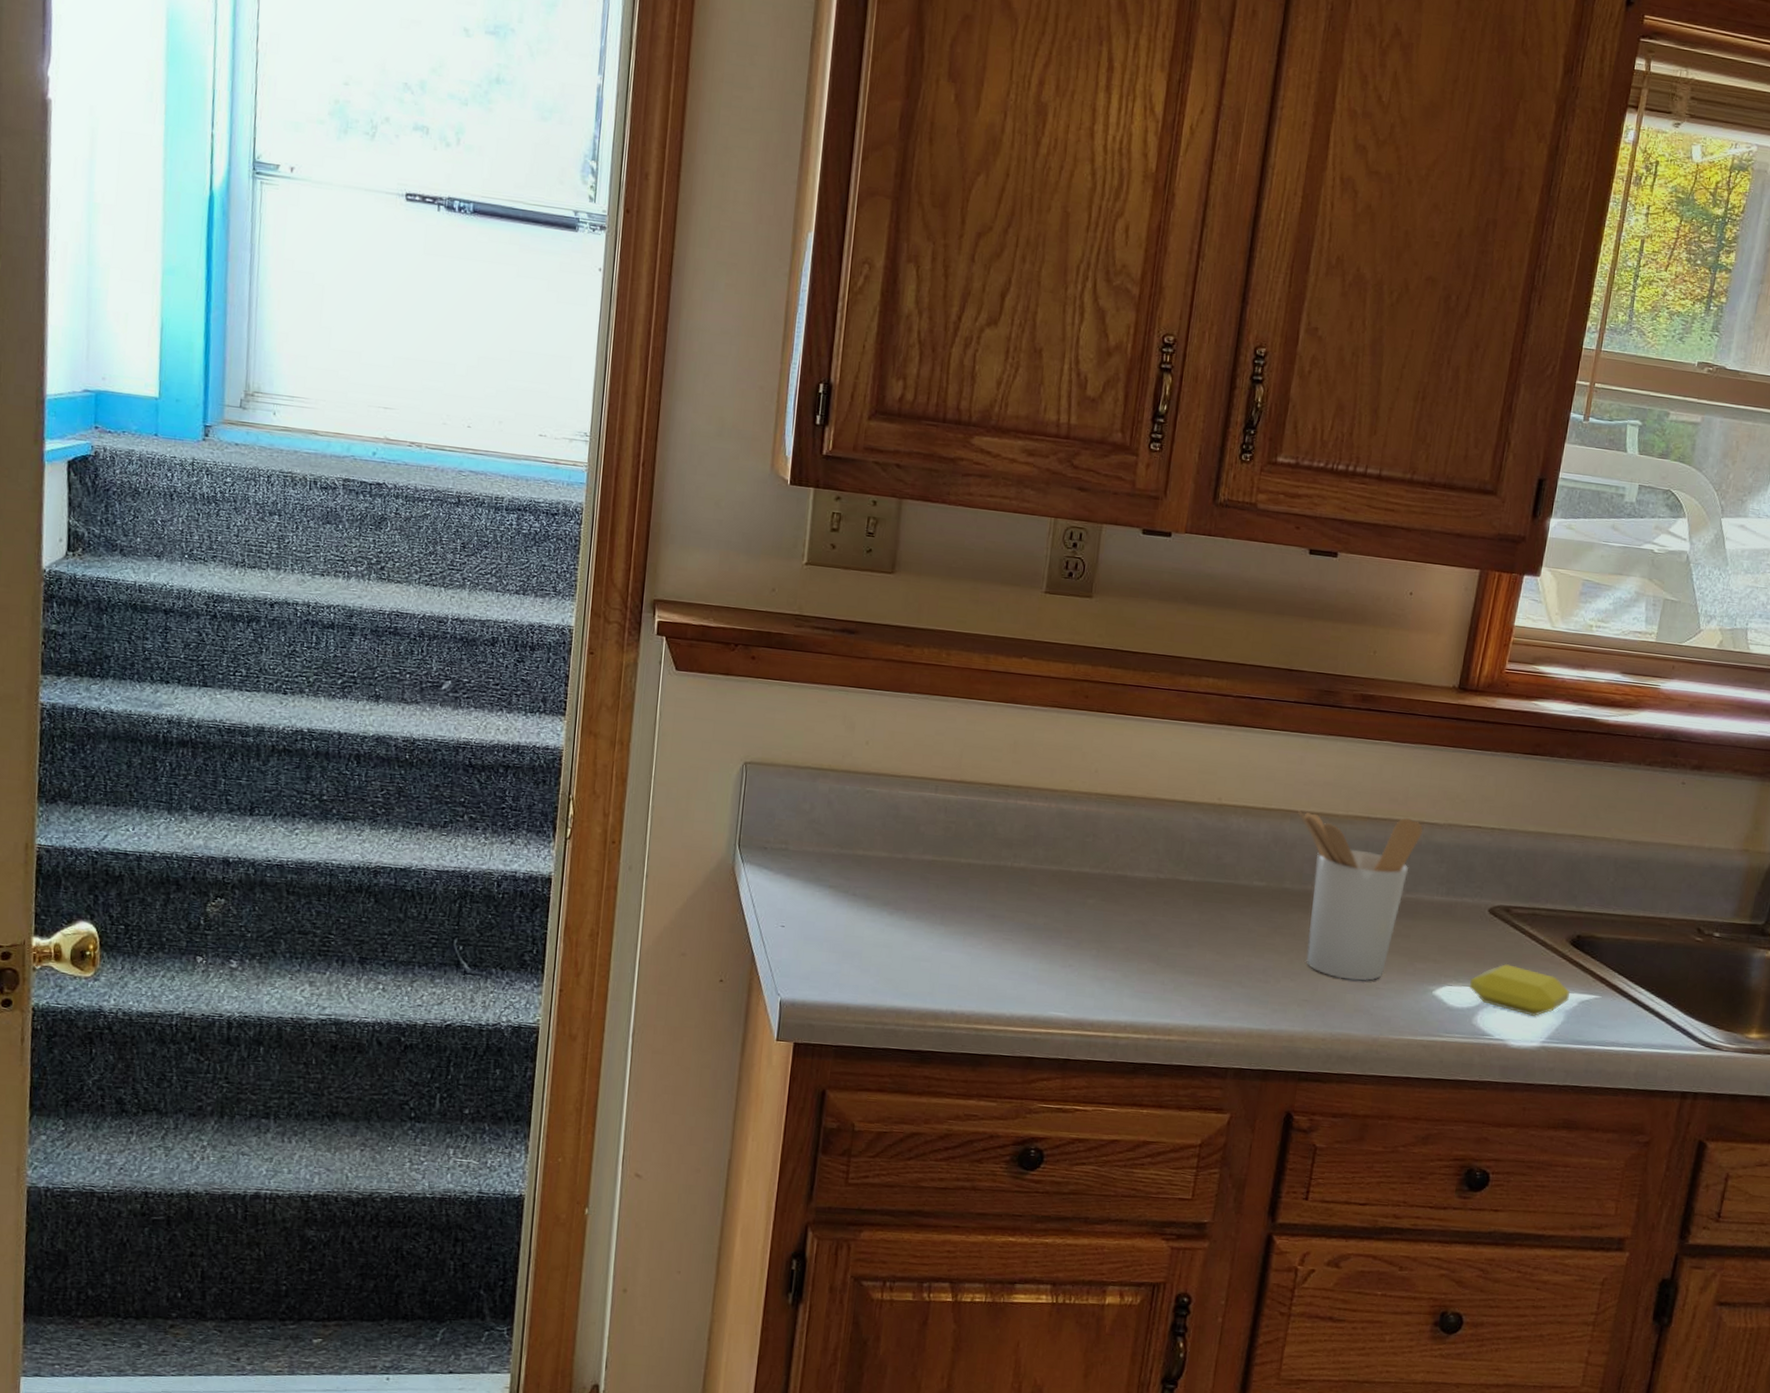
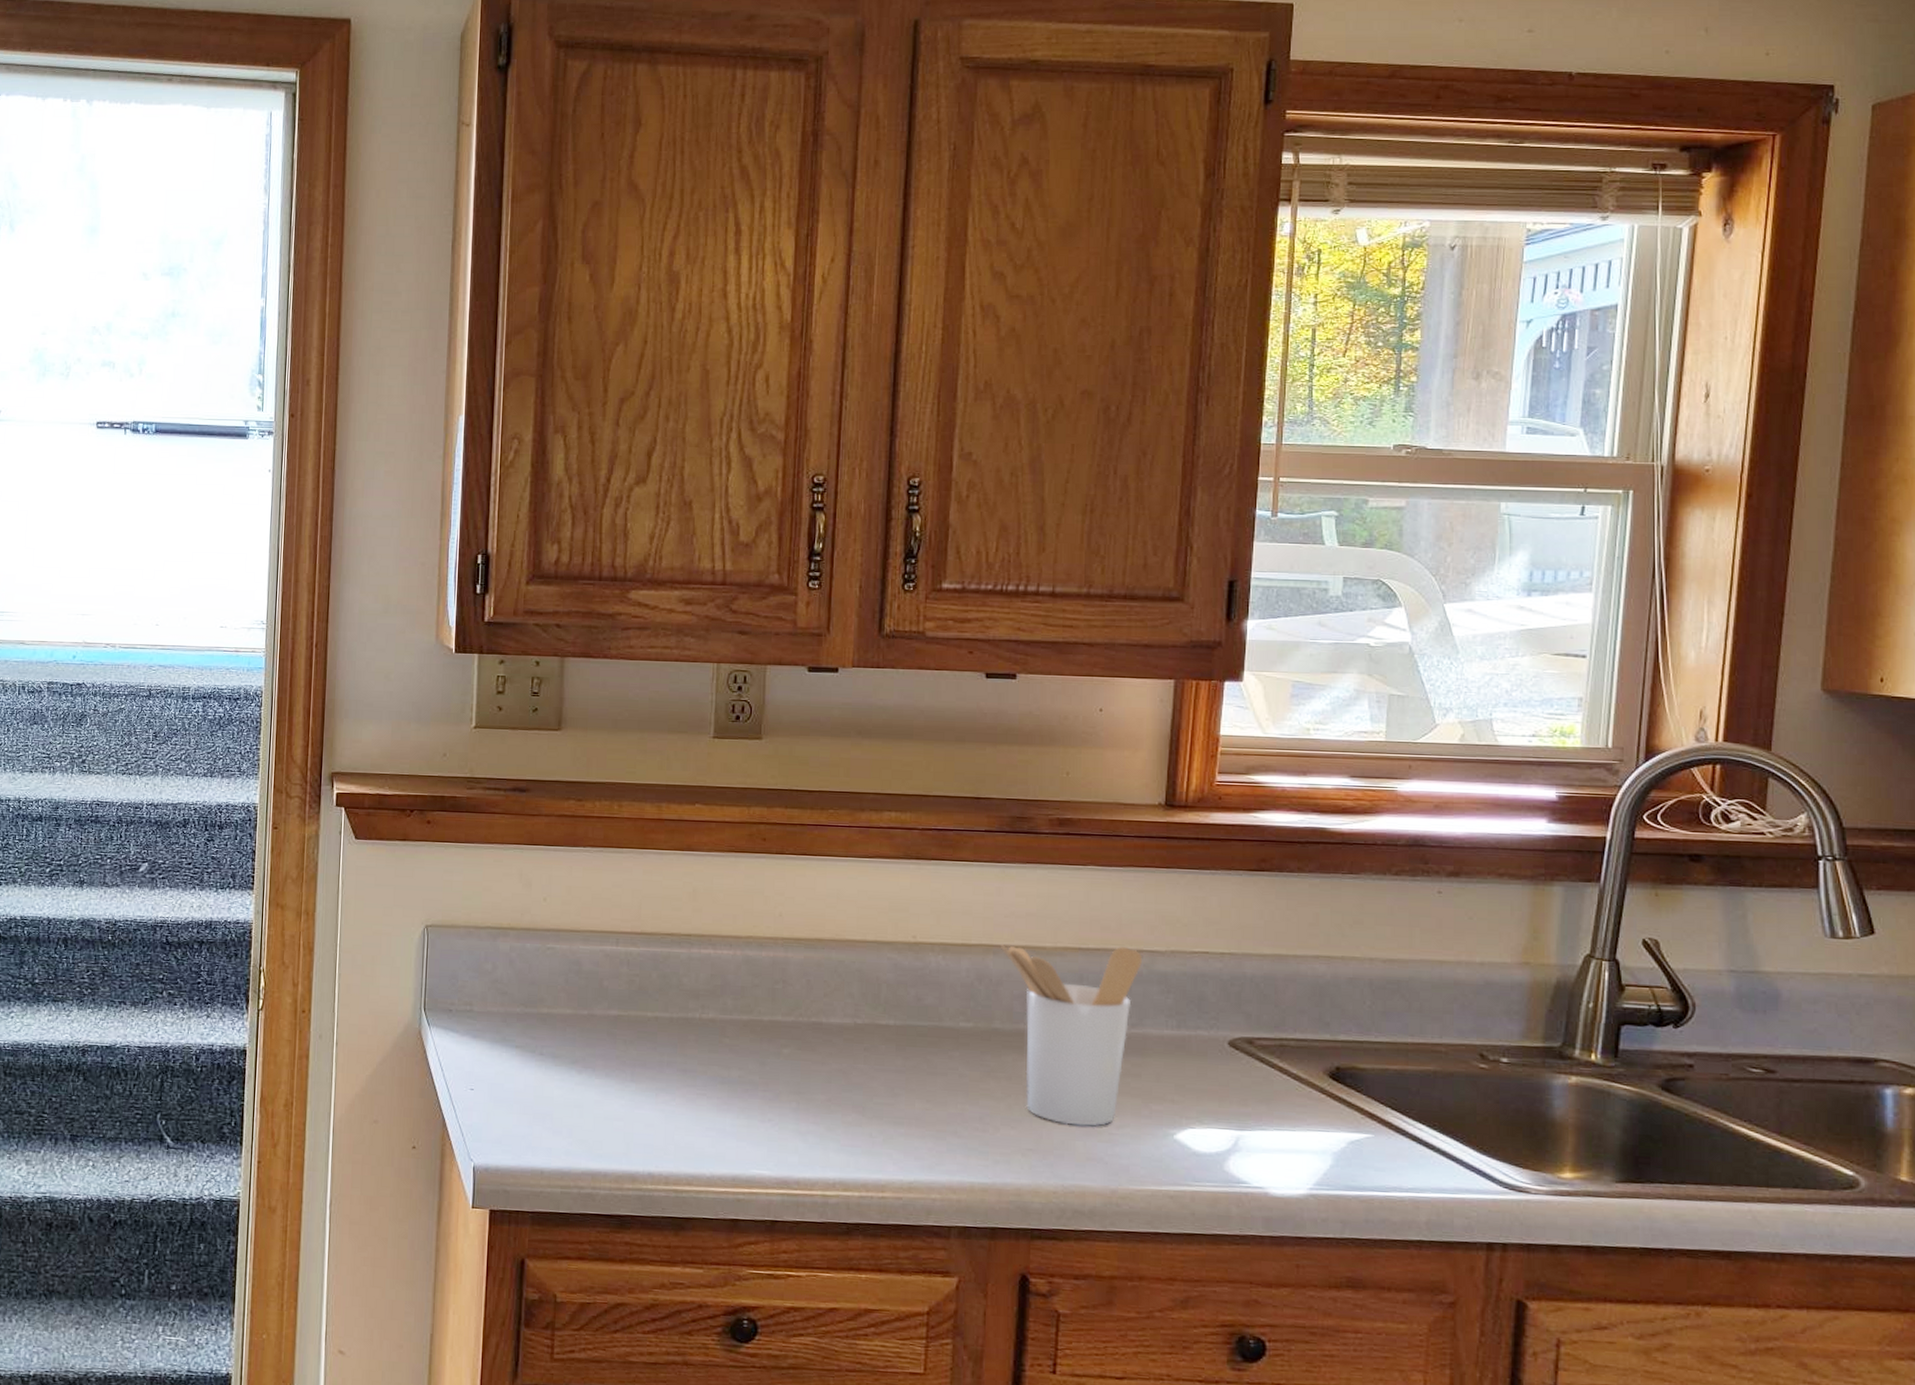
soap bar: present [1470,964,1570,1016] -> none [1217,1102,1335,1160]

